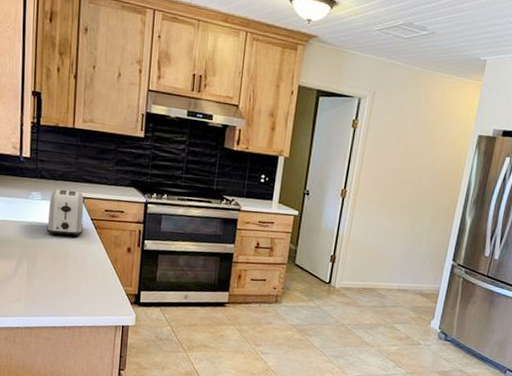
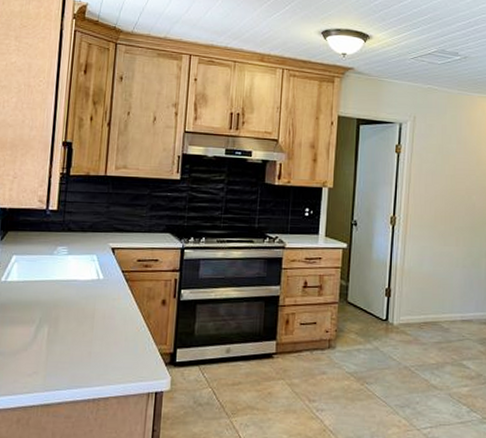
toaster: present [47,189,84,237] -> none [72,241,115,293]

